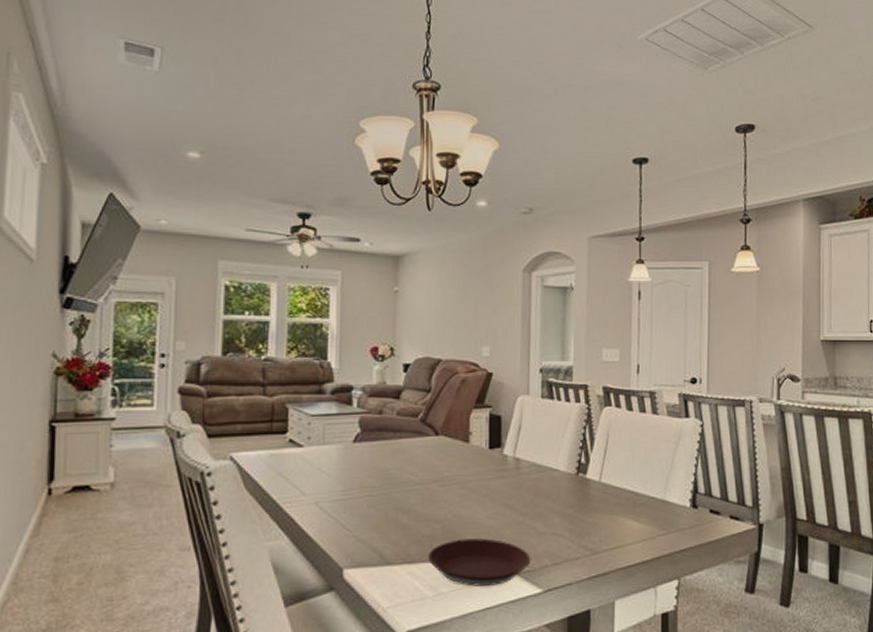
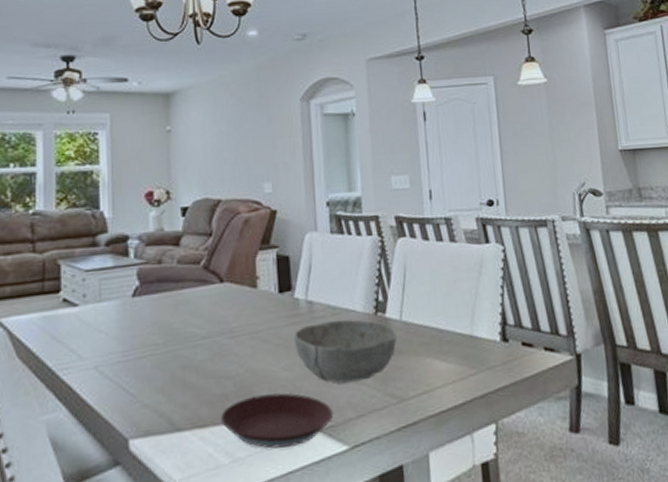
bowl: none [501,477,595,534] -> present [294,319,397,383]

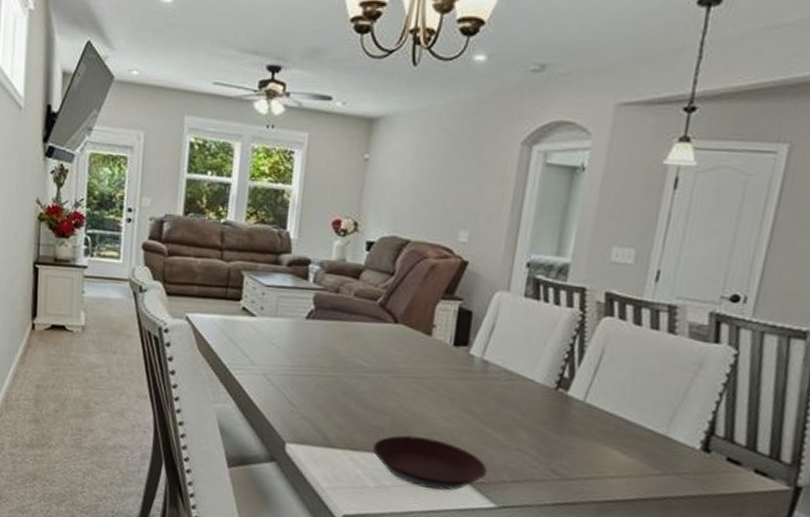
bowl: present [294,319,397,383] -> none [460,383,576,450]

